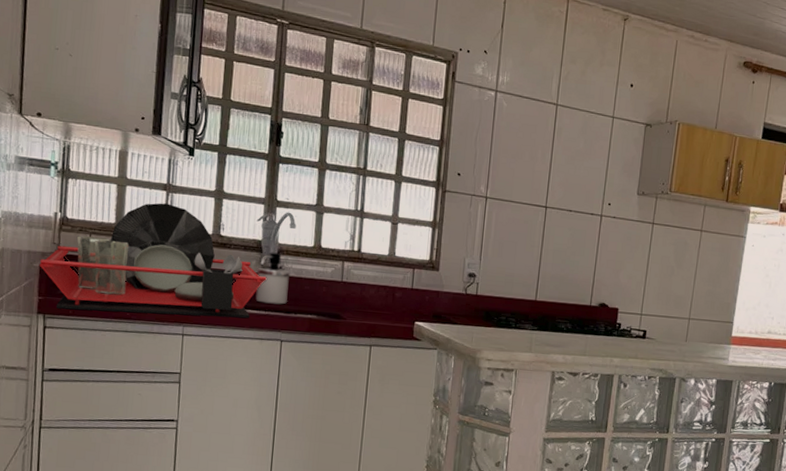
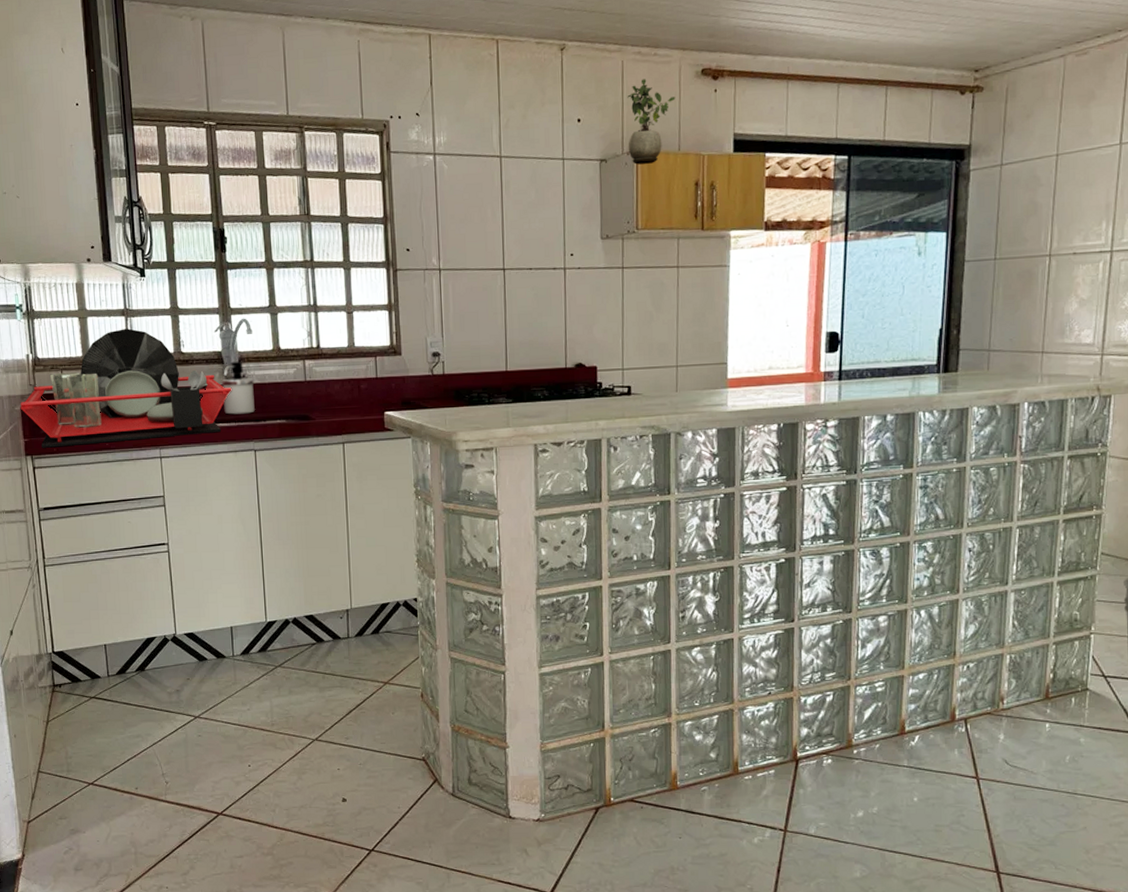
potted plant: none [671,60,719,136] -> present [627,79,676,165]

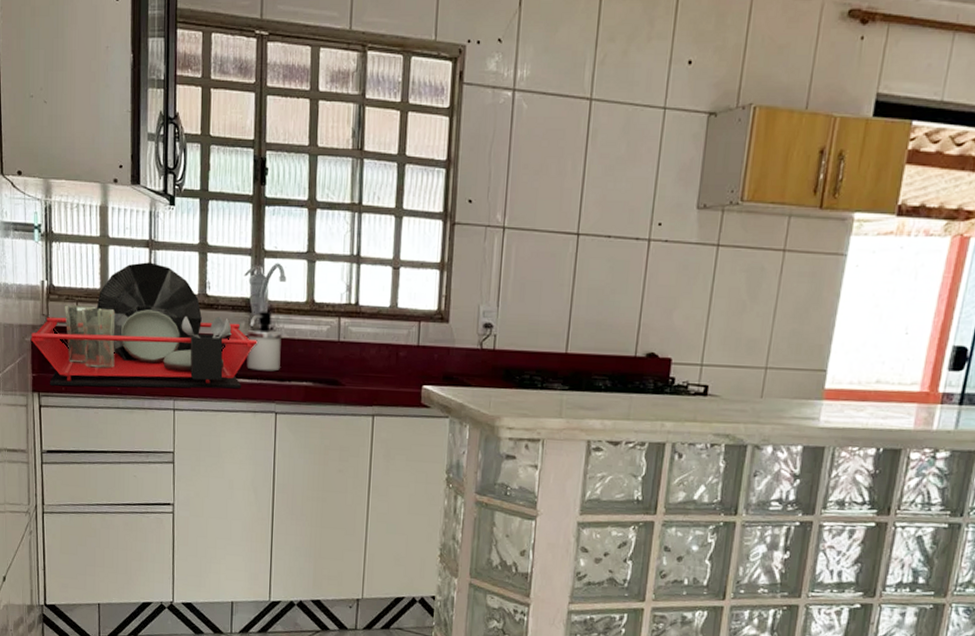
potted plant: present [627,79,676,165] -> none [744,17,812,124]

